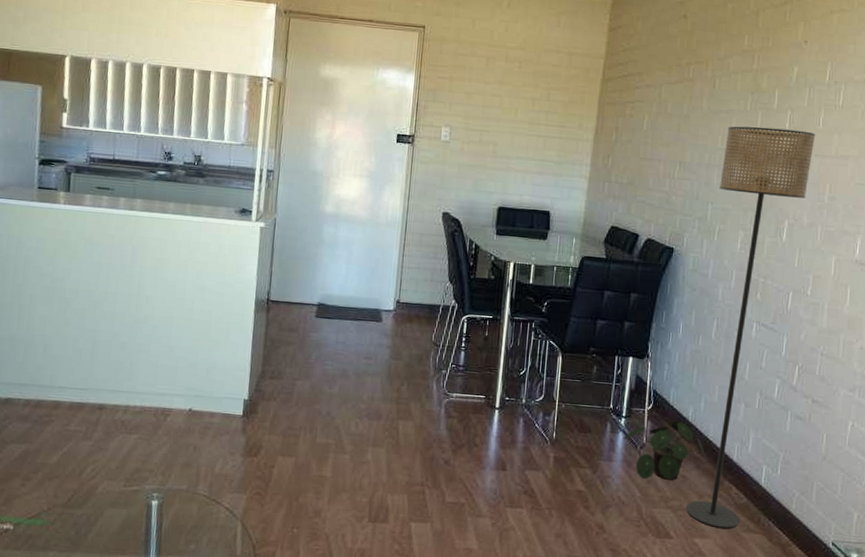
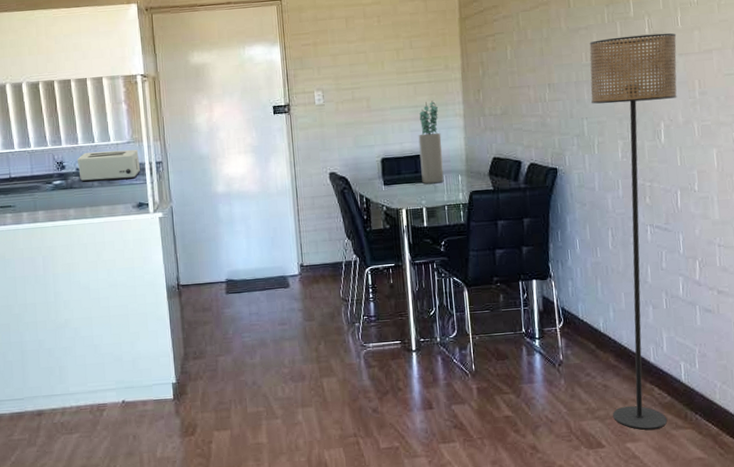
toaster: none [186,147,251,183] -> present [77,149,141,182]
vase: none [535,157,564,243] -> present [418,100,444,185]
potted plant: present [624,417,706,480] -> none [541,332,624,395]

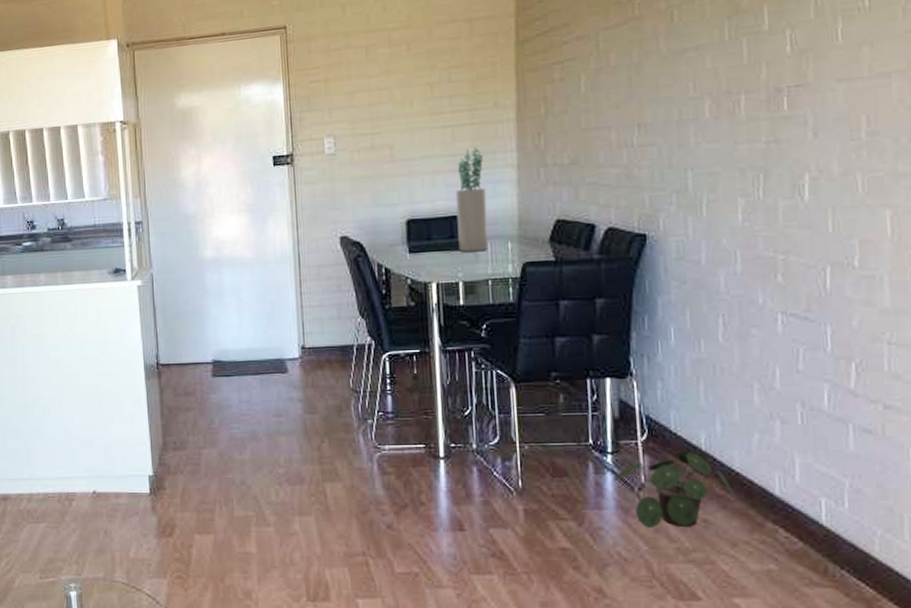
toaster: present [77,149,141,182] -> none [49,207,118,244]
potted plant: none [541,332,624,395] -> present [614,448,734,528]
floor lamp: present [589,33,677,430] -> none [698,51,835,584]

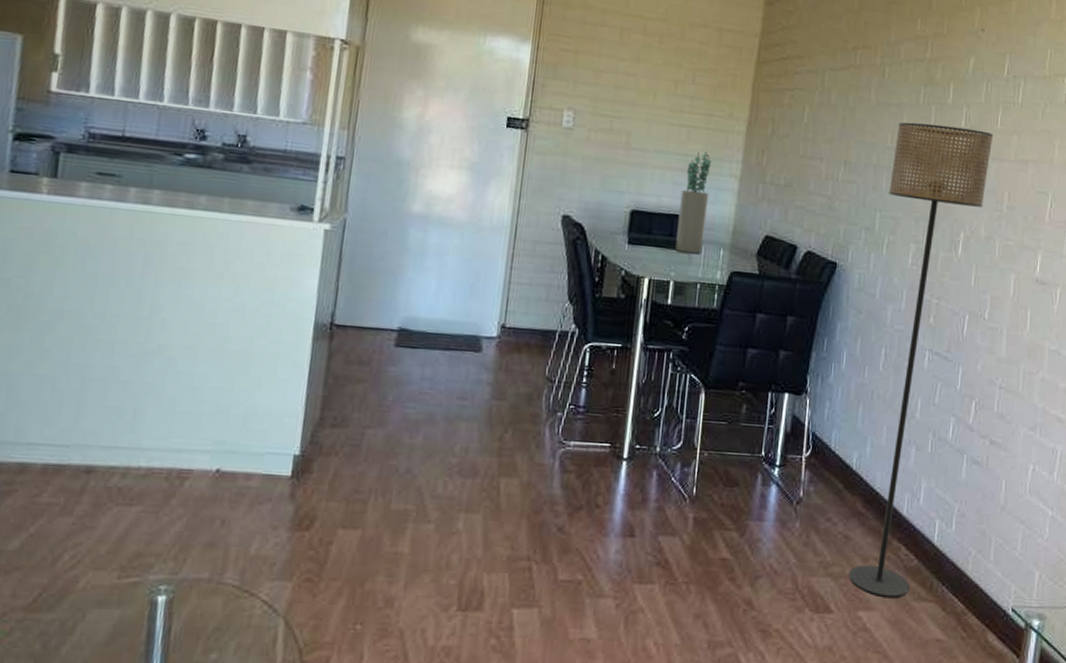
potted plant: present [614,448,734,528] -> none [777,465,872,542]
floor lamp: none [698,51,835,584] -> present [849,122,994,599]

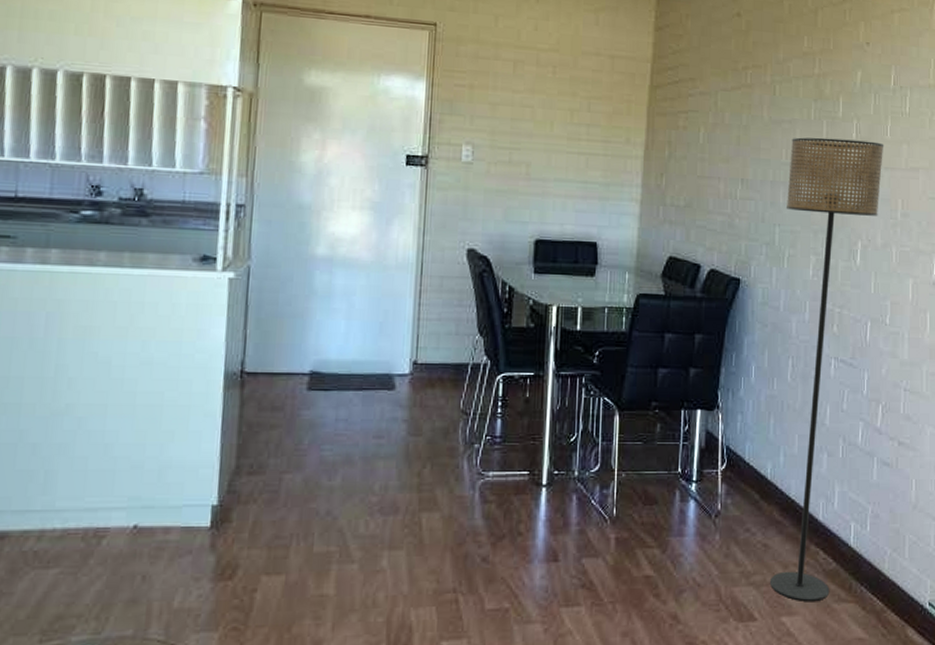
vase: present [675,152,711,255] -> none [581,178,611,281]

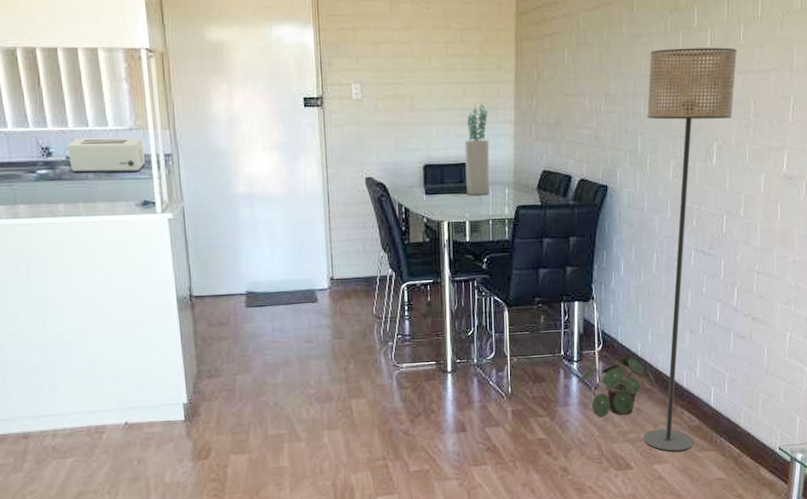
toaster: none [122,177,214,223] -> present [67,137,146,174]
vase: none [581,178,611,281] -> present [464,103,490,197]
potted plant: none [696,477,789,553] -> present [578,355,657,418]

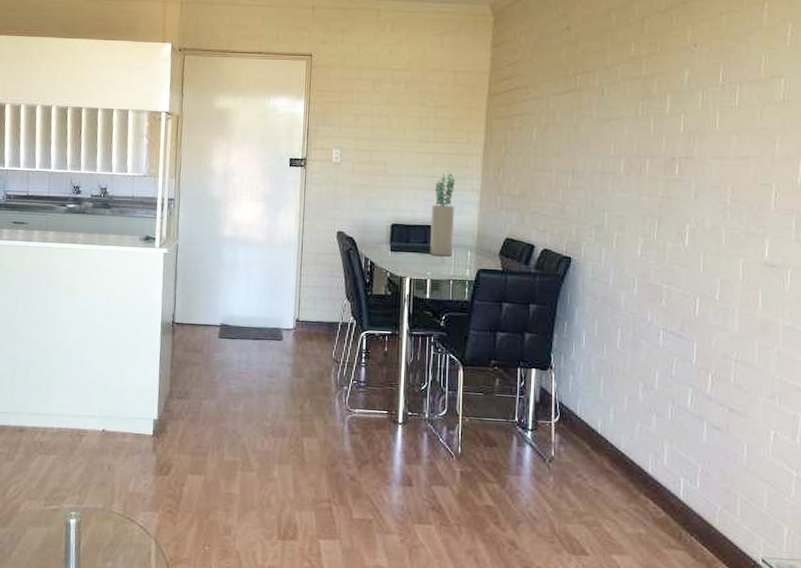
toaster: present [67,137,146,174] -> none [93,180,153,212]
potted plant: present [578,355,657,418] -> none [531,429,619,495]
floor lamp: present [643,47,738,452] -> none [601,132,713,545]

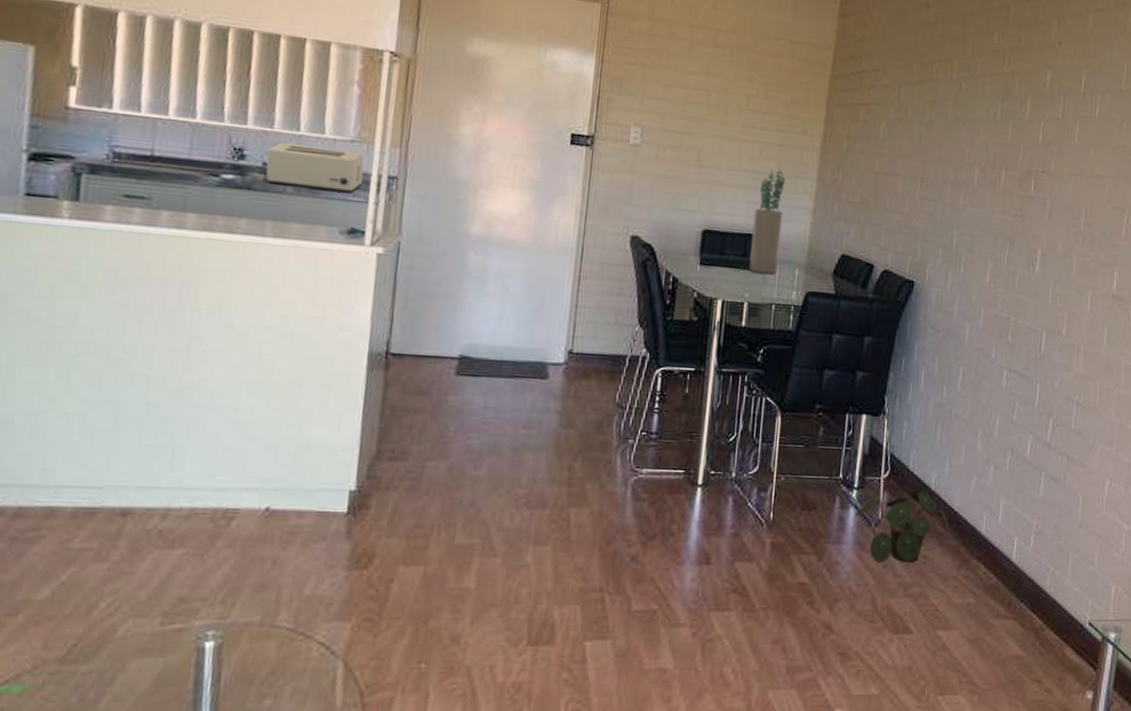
toaster: none [93,180,153,212] -> present [266,142,365,193]
potted plant: none [531,429,619,495] -> present [856,486,951,563]

